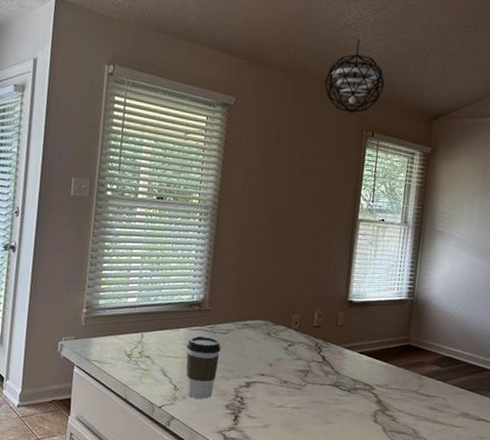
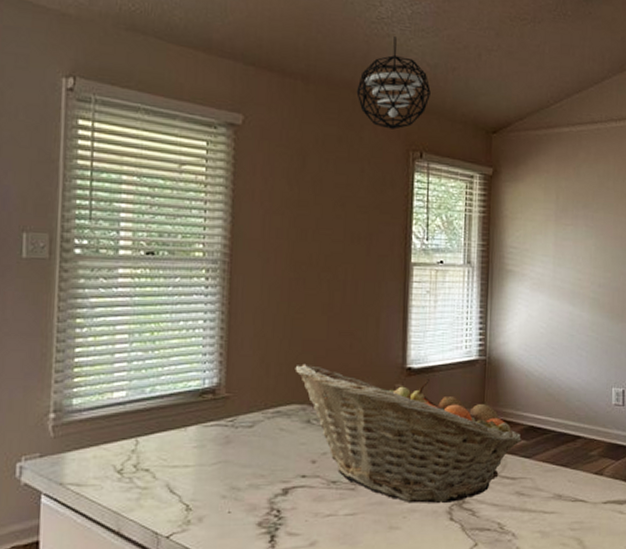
coffee cup: present [186,335,221,399] -> none [199,433,246,519]
fruit basket: none [261,290,438,409] -> present [295,363,522,503]

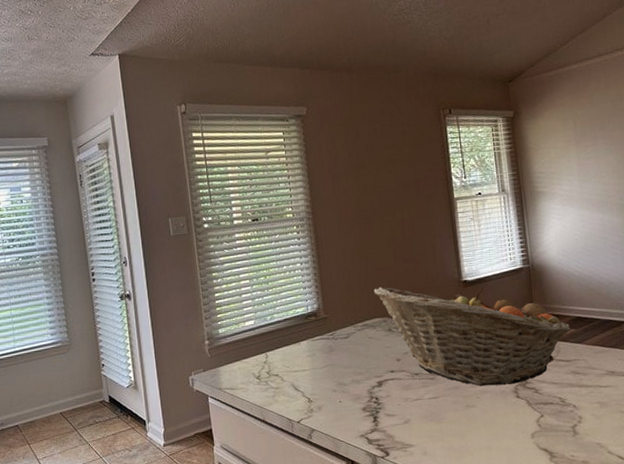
pendant light: present [356,37,431,130] -> none [390,22,451,96]

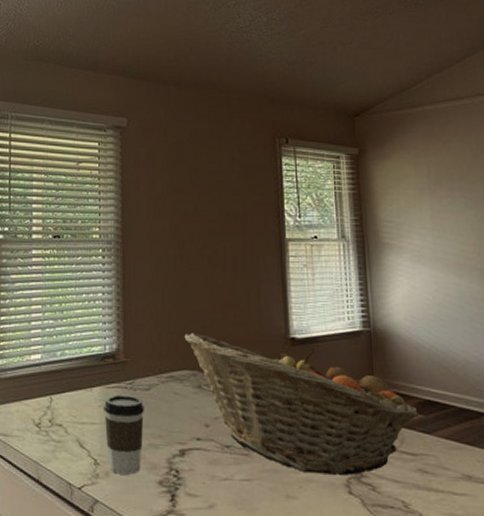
coffee cup: none [311,344,347,407] -> present [104,394,144,475]

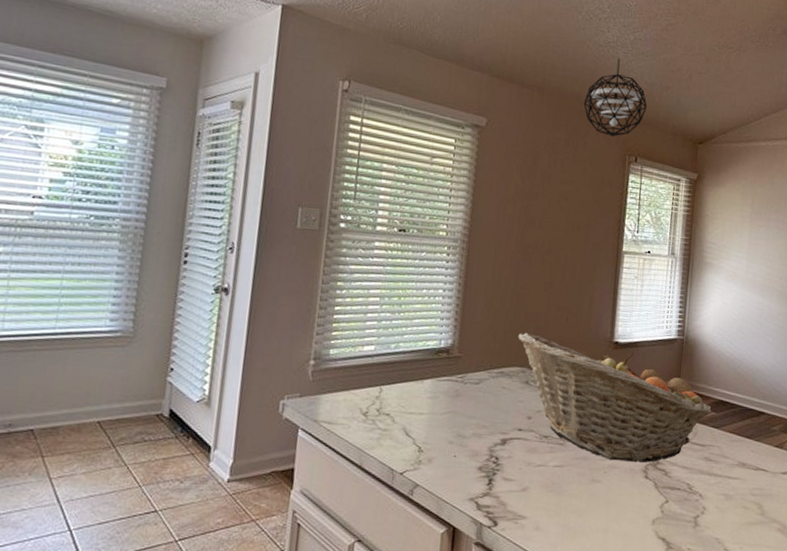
coffee cup: present [104,394,144,475] -> none [432,387,473,461]
pendant light: none [223,41,291,120] -> present [583,58,647,137]

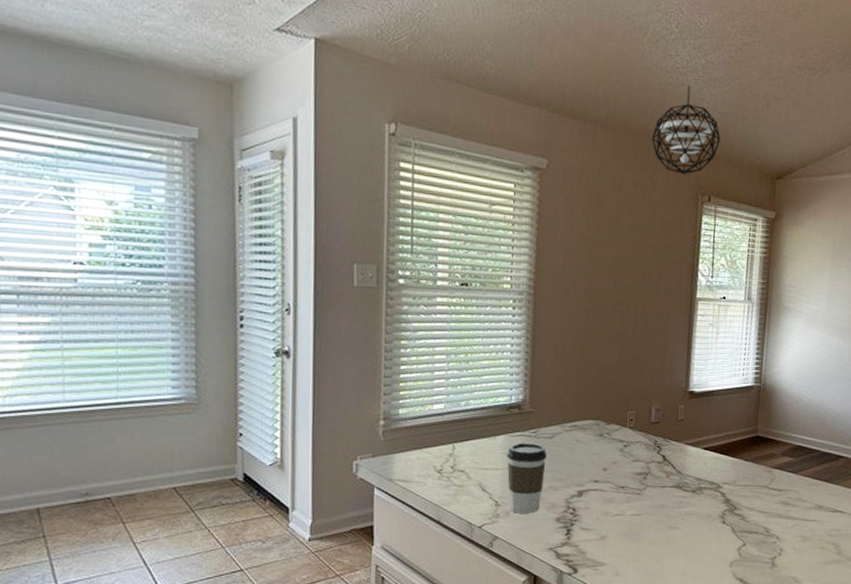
coffee cup: none [432,387,473,461] -> present [507,442,547,514]
fruit basket: present [518,332,712,463] -> none [590,385,789,508]

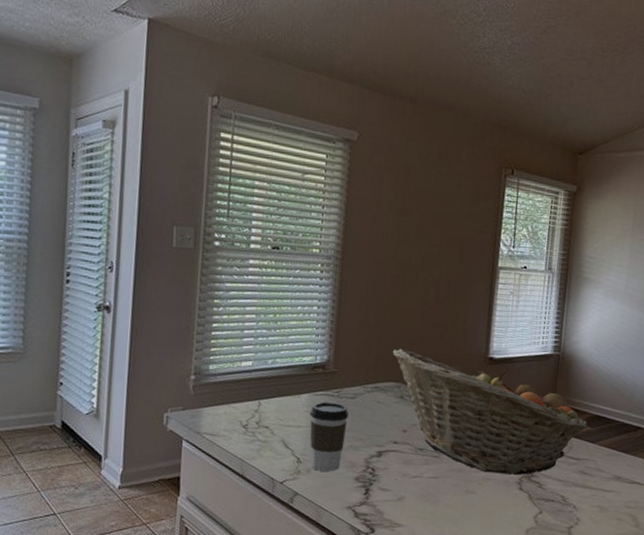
fruit basket: none [590,385,789,508] -> present [392,348,587,475]
pendant light: present [651,86,721,175] -> none [458,65,525,149]

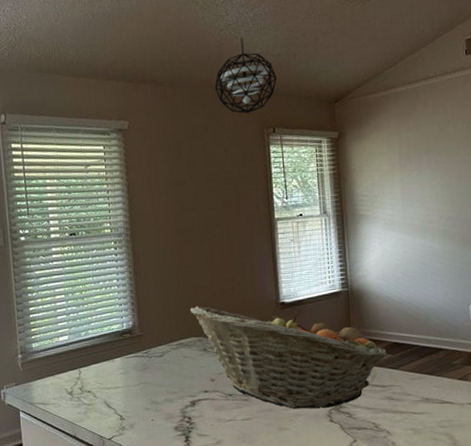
coffee cup: present [310,401,349,472] -> none [125,362,160,425]
pendant light: none [458,65,525,149] -> present [214,38,277,114]

